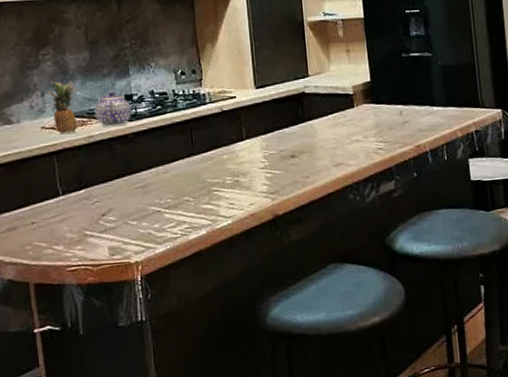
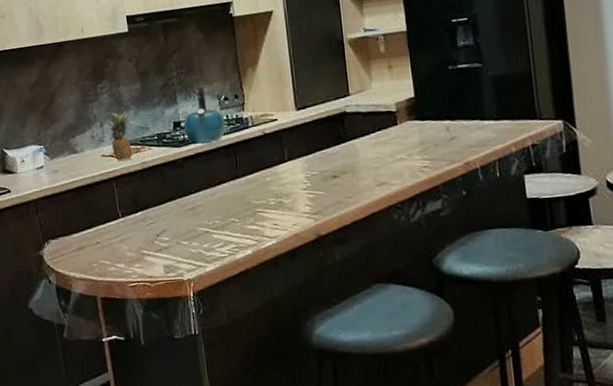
teapot: present [95,91,132,127] -> none [147,119,181,154]
kettle: none [135,59,182,119] -> present [183,87,226,144]

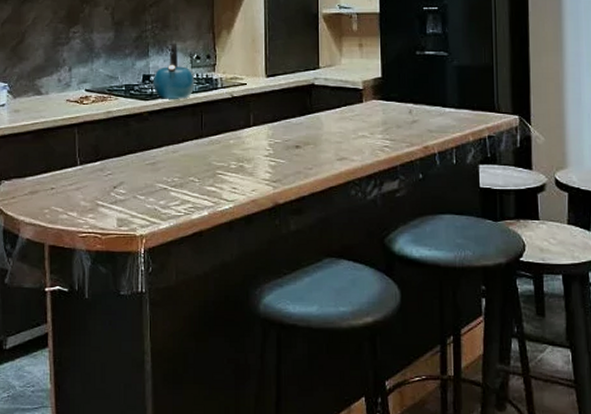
fruit: present [105,111,133,161] -> none [74,57,101,107]

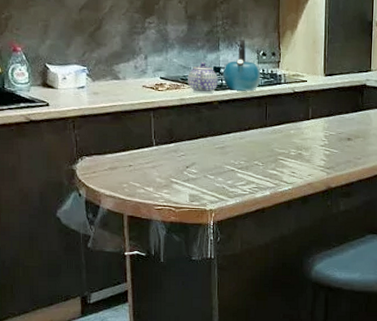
teapot: none [115,71,149,104] -> present [188,62,219,94]

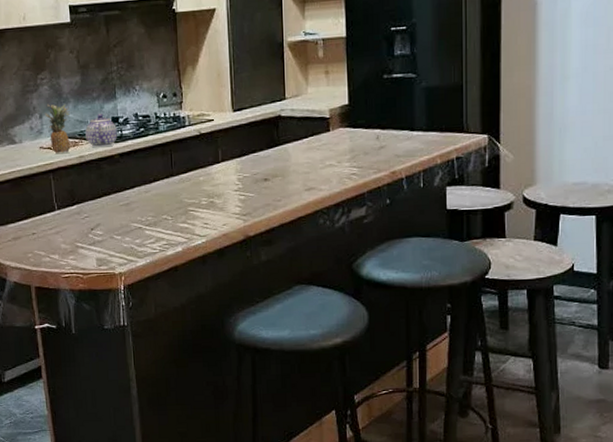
fruit: none [150,47,175,94] -> present [44,104,71,153]
kettle: present [222,39,261,91] -> none [121,83,163,140]

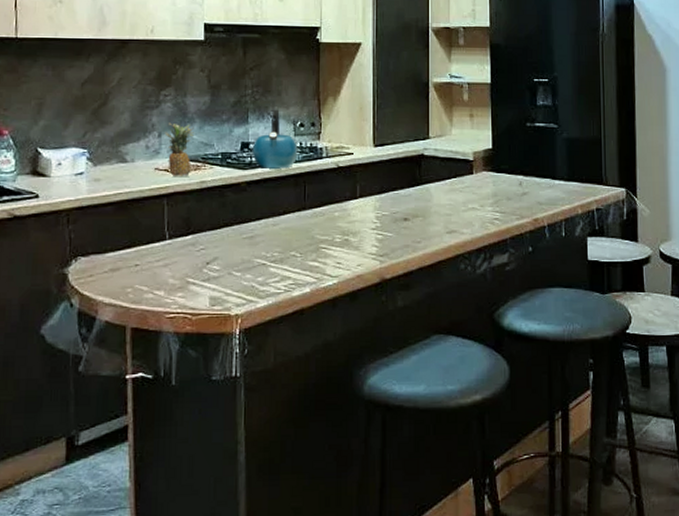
teapot: present [85,114,118,148] -> none [210,138,247,174]
kettle: none [121,83,163,140] -> present [252,109,298,169]

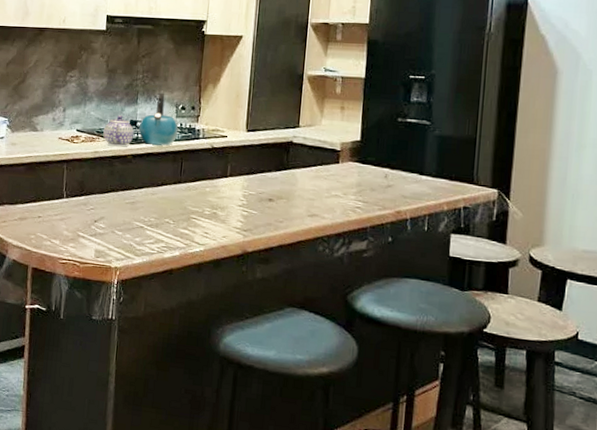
fruit: present [164,122,195,176] -> none [68,100,93,146]
teapot: none [210,138,247,174] -> present [103,115,135,147]

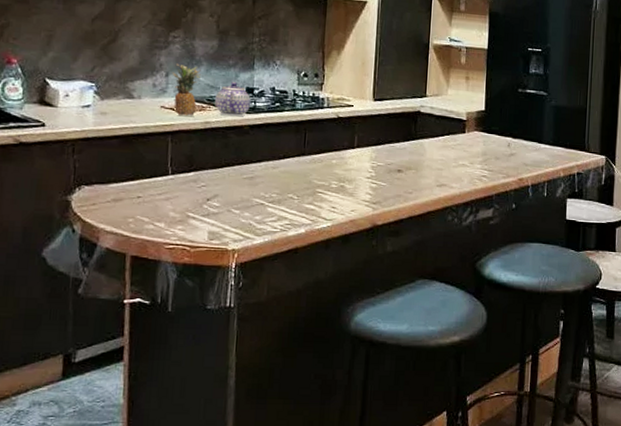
fruit: none [68,100,93,146] -> present [172,63,202,116]
kettle: present [138,92,179,146] -> none [256,58,301,115]

